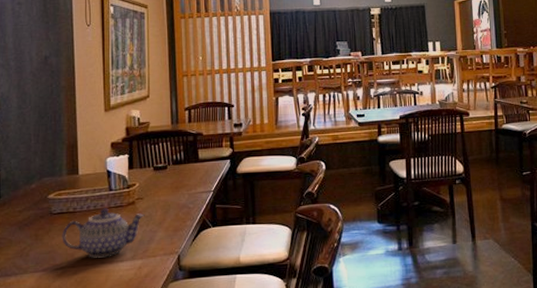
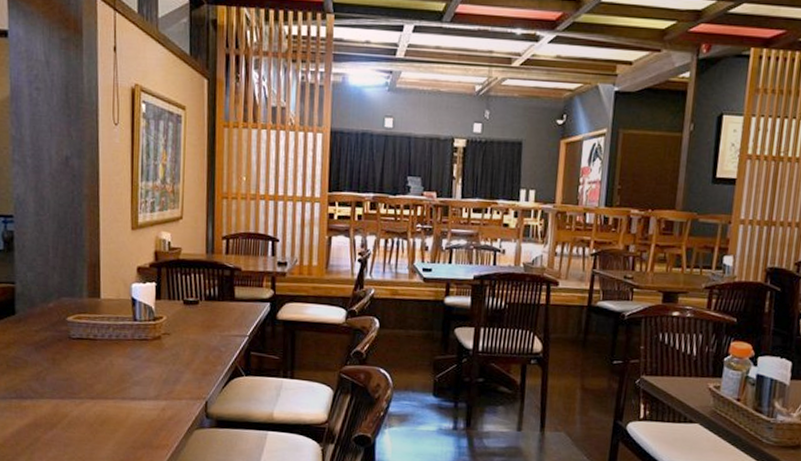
teapot: present [62,208,145,258] -> none [81,339,171,393]

